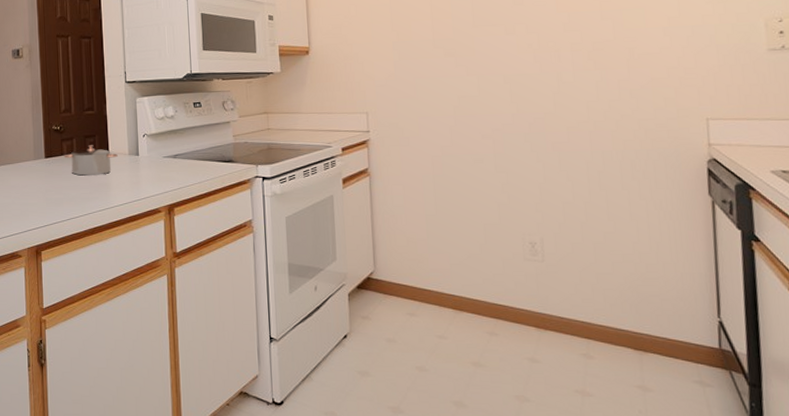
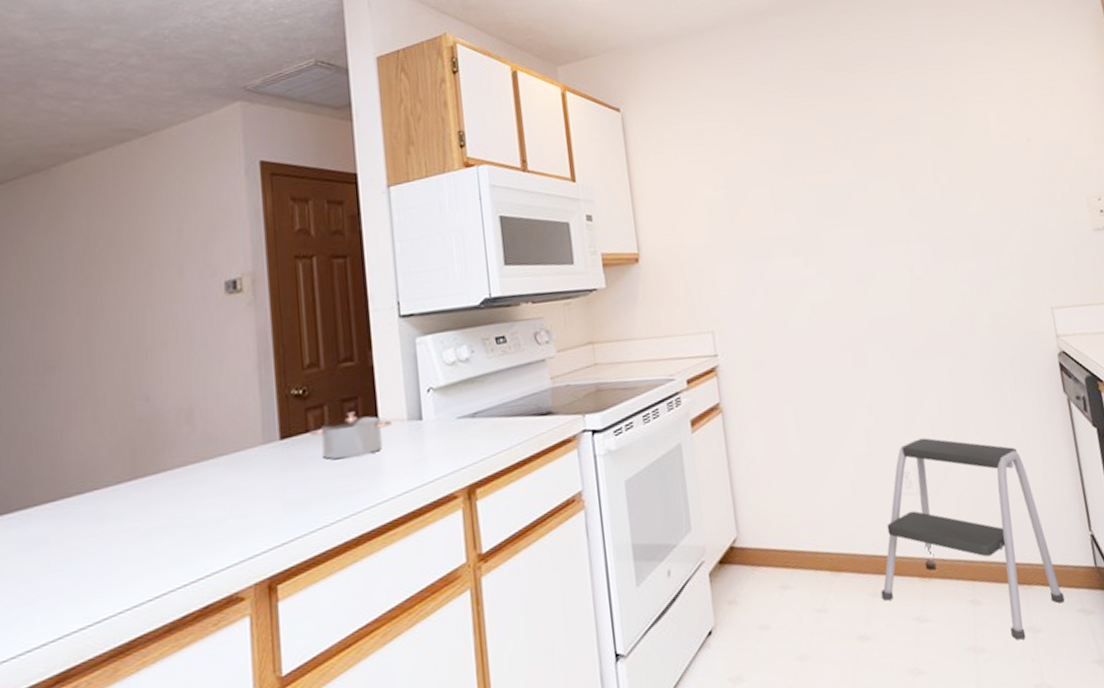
step stool: none [497,217,681,394] -> present [881,438,1065,640]

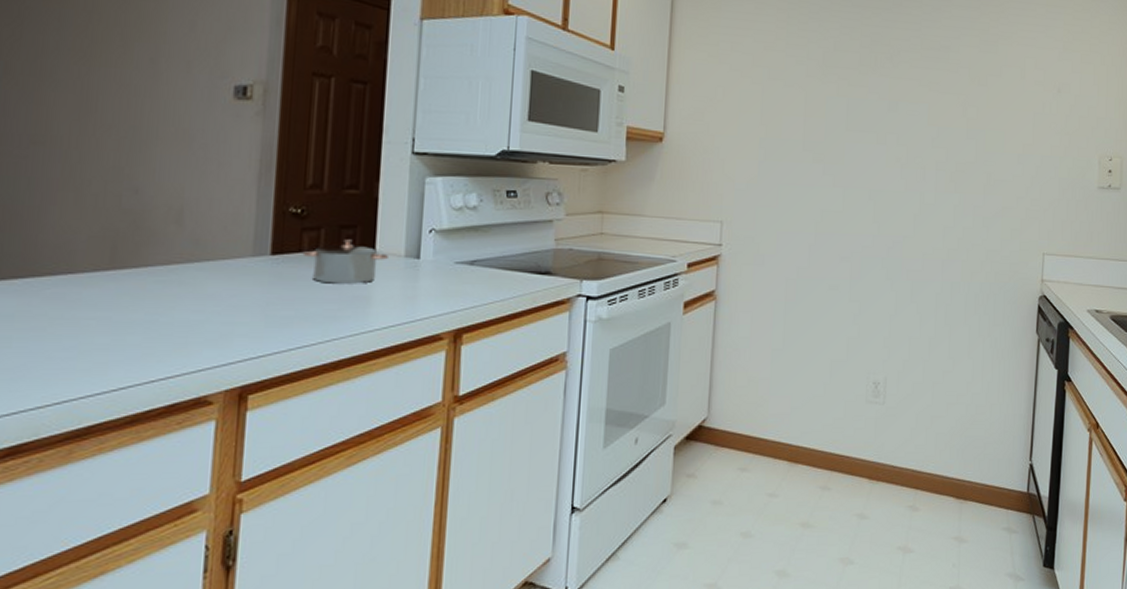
step stool: present [881,438,1065,640] -> none [830,354,994,547]

